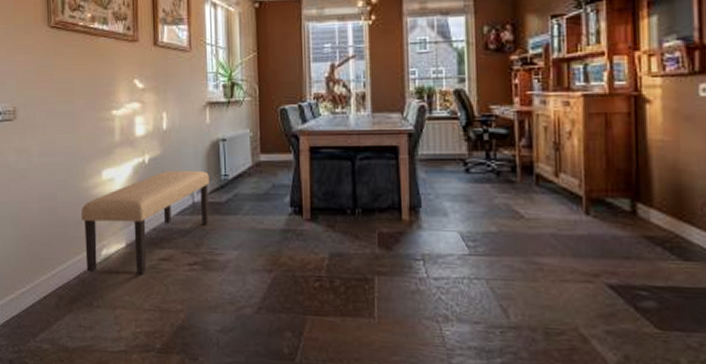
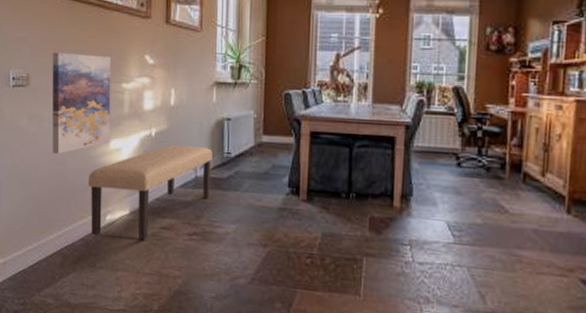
wall art: none [39,82,102,189] -> present [52,52,111,155]

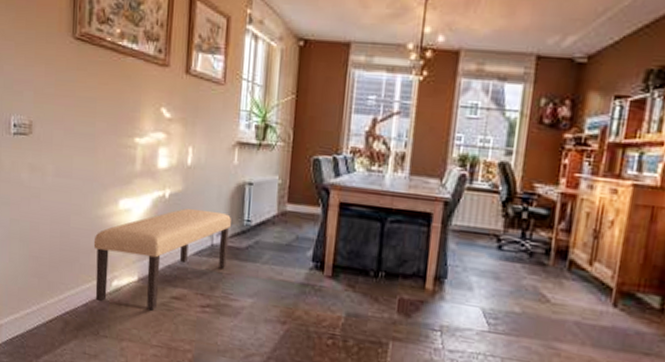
wall art: present [52,52,111,155] -> none [55,98,124,212]

